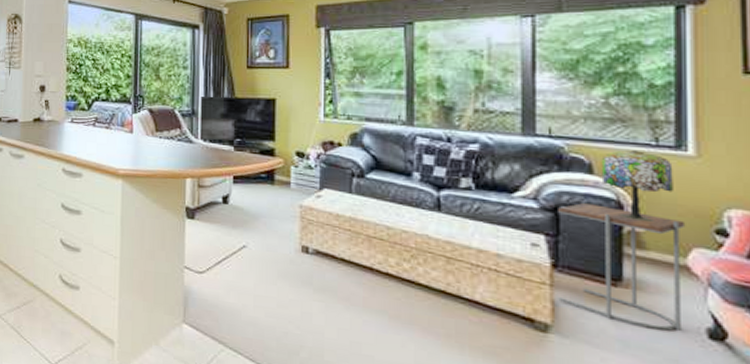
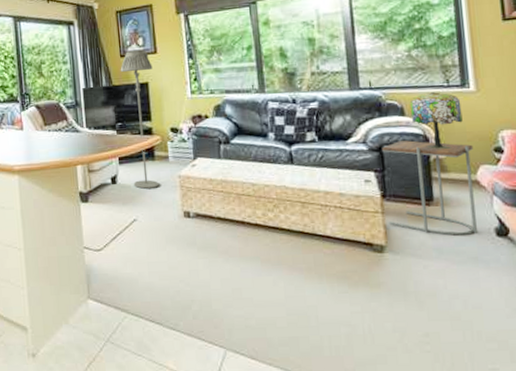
floor lamp: none [245,63,282,215] -> present [120,50,160,189]

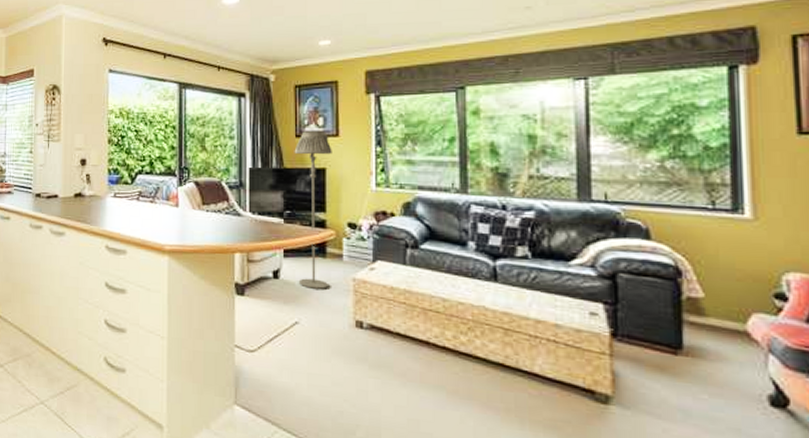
side table: present [382,140,477,236] -> none [616,270,745,399]
table lamp: present [409,92,463,150] -> none [658,214,731,288]

